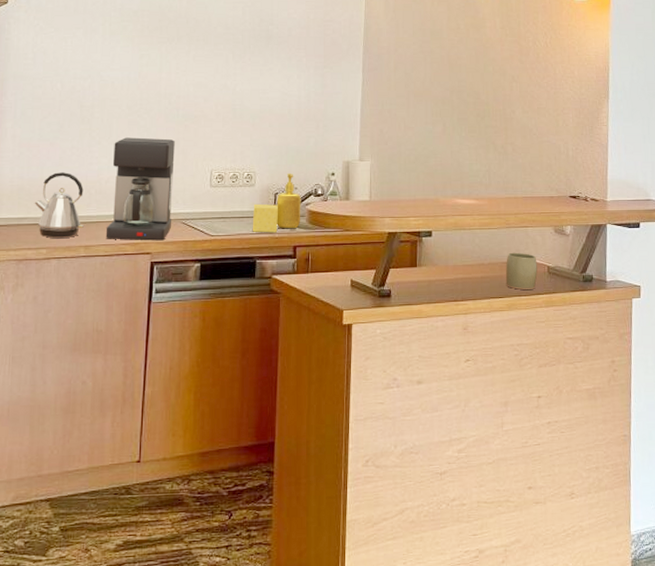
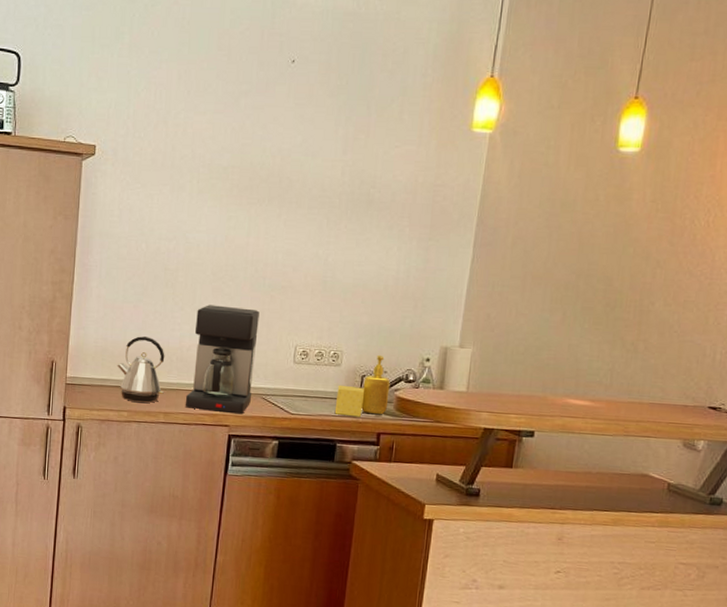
mug: present [505,252,538,291] -> none [614,463,657,507]

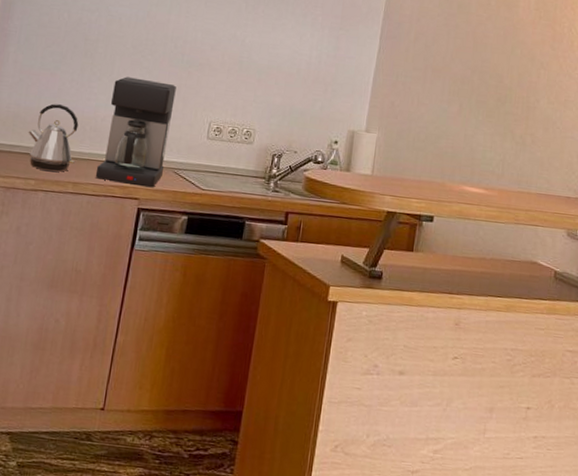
sponge: present [334,384,364,417] -> none [244,162,275,196]
soap dispenser: present [361,354,391,415] -> none [271,135,300,194]

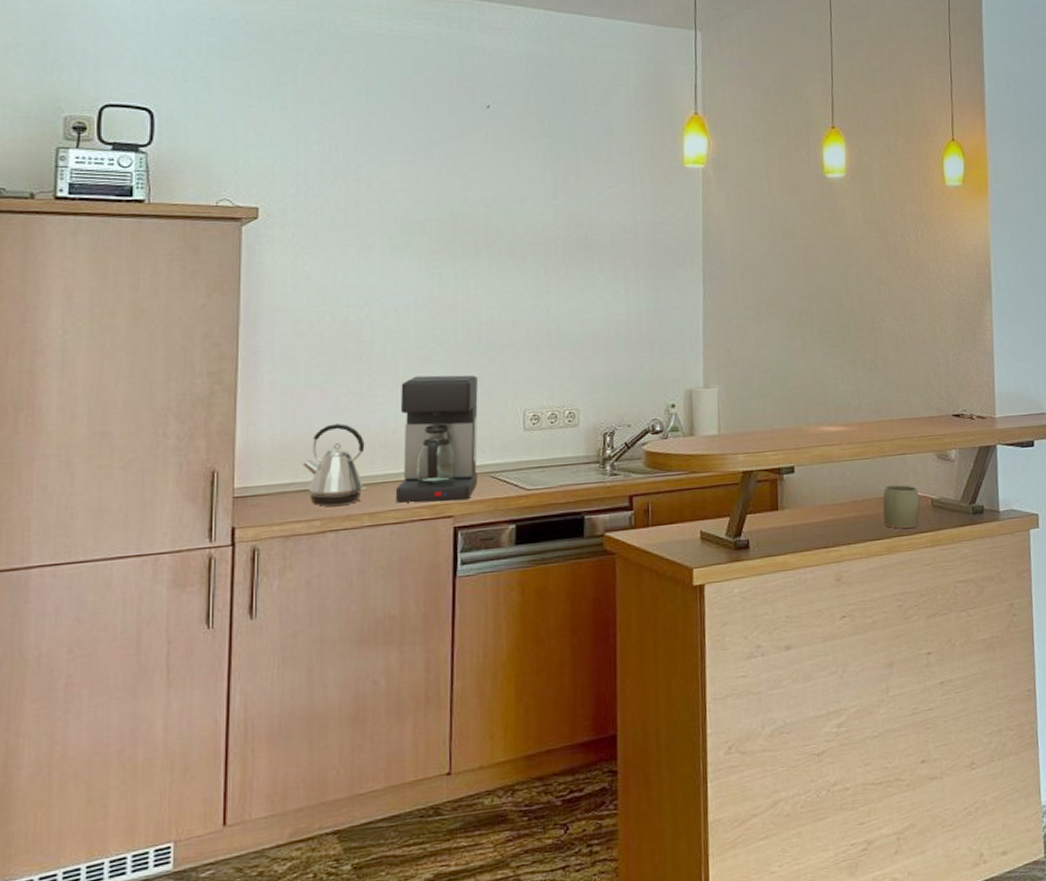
mug: none [506,250,544,294] -> present [882,485,920,529]

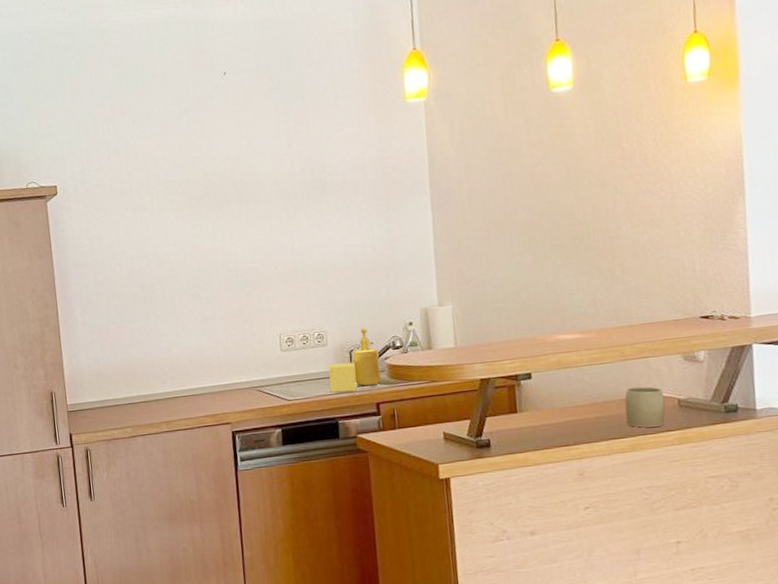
kettle: present [302,423,367,507] -> none [113,352,162,418]
coffee maker: present [395,375,478,503] -> none [179,308,247,413]
sponge: none [577,446,609,482] -> present [328,362,357,393]
soap dispenser: none [606,407,637,476] -> present [352,327,381,386]

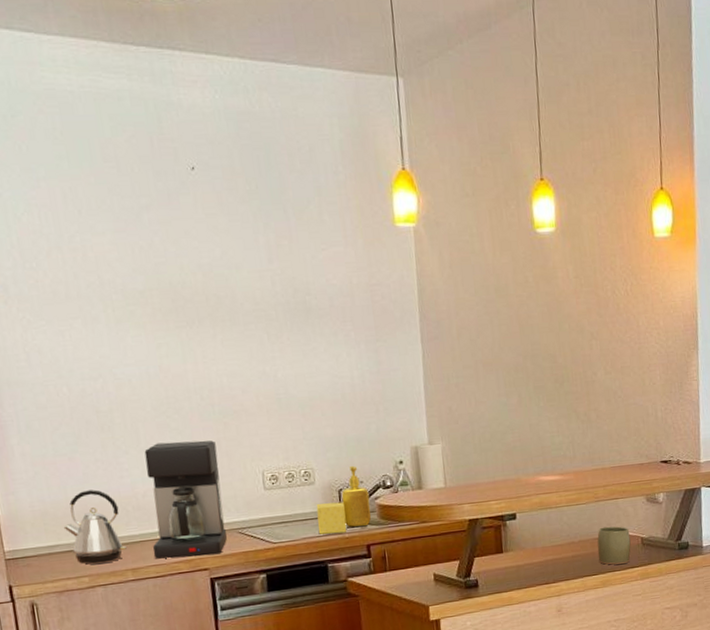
kettle: none [113,352,162,418] -> present [63,489,127,565]
coffee maker: none [179,308,247,413] -> present [144,440,227,559]

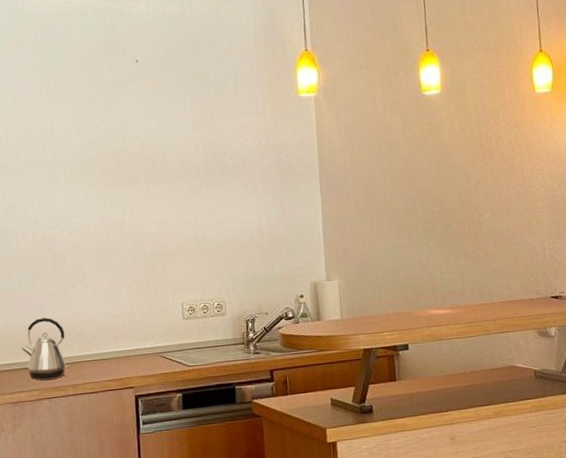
coffee maker: present [144,440,227,559] -> none [88,277,151,377]
sponge: present [316,502,347,535] -> none [226,331,253,360]
soap dispenser: present [341,465,371,528] -> none [248,299,275,354]
mug: present [597,526,631,565] -> none [488,358,524,397]

